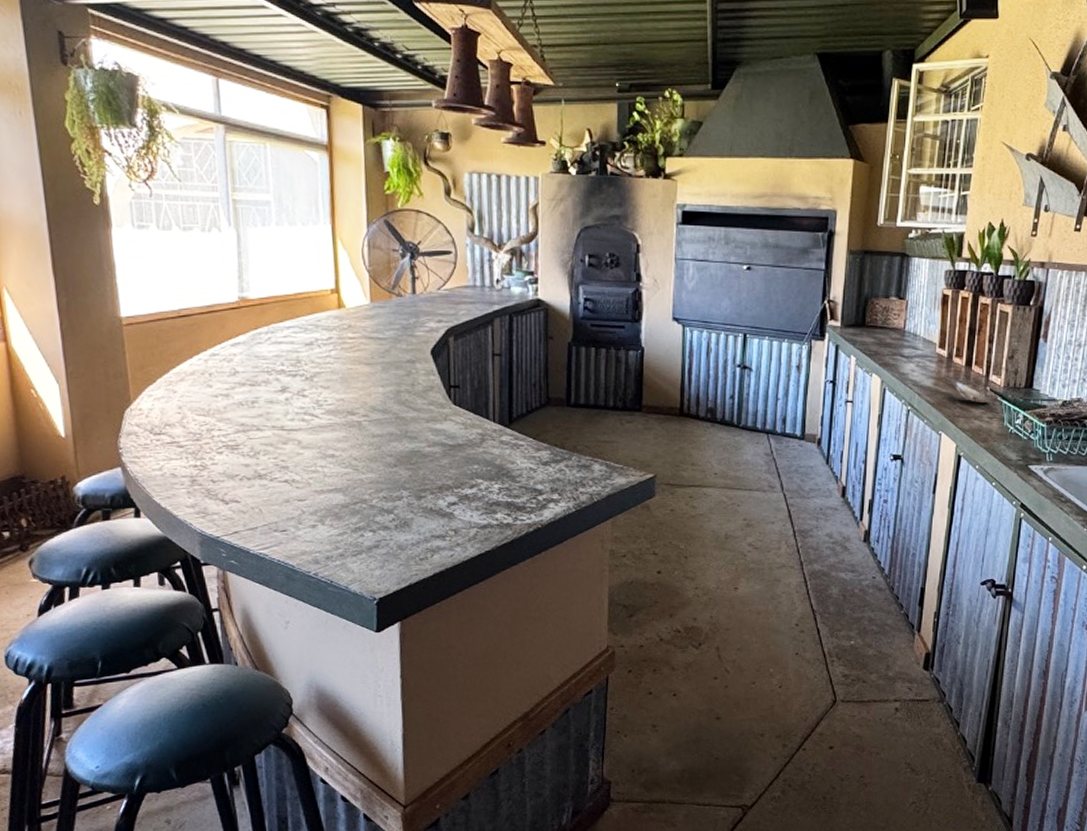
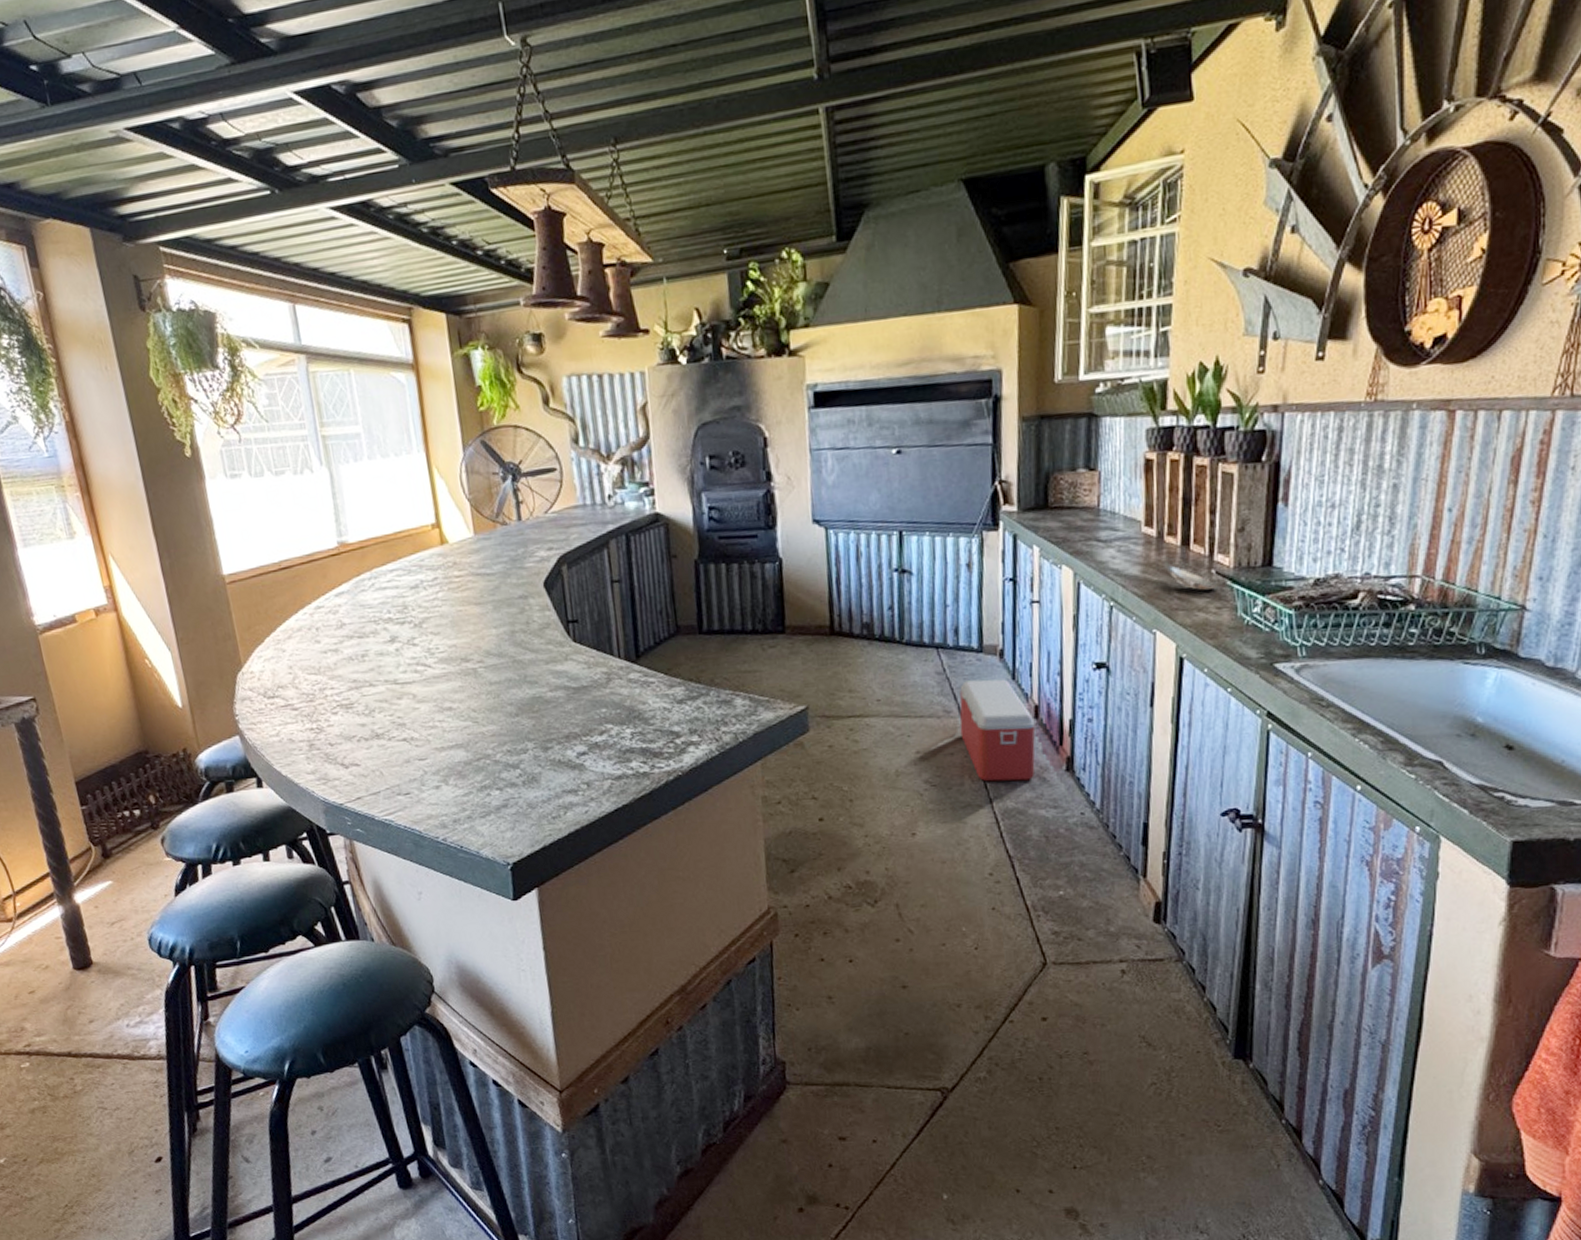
cooler: none [781,462,842,548] -> present [959,679,1036,782]

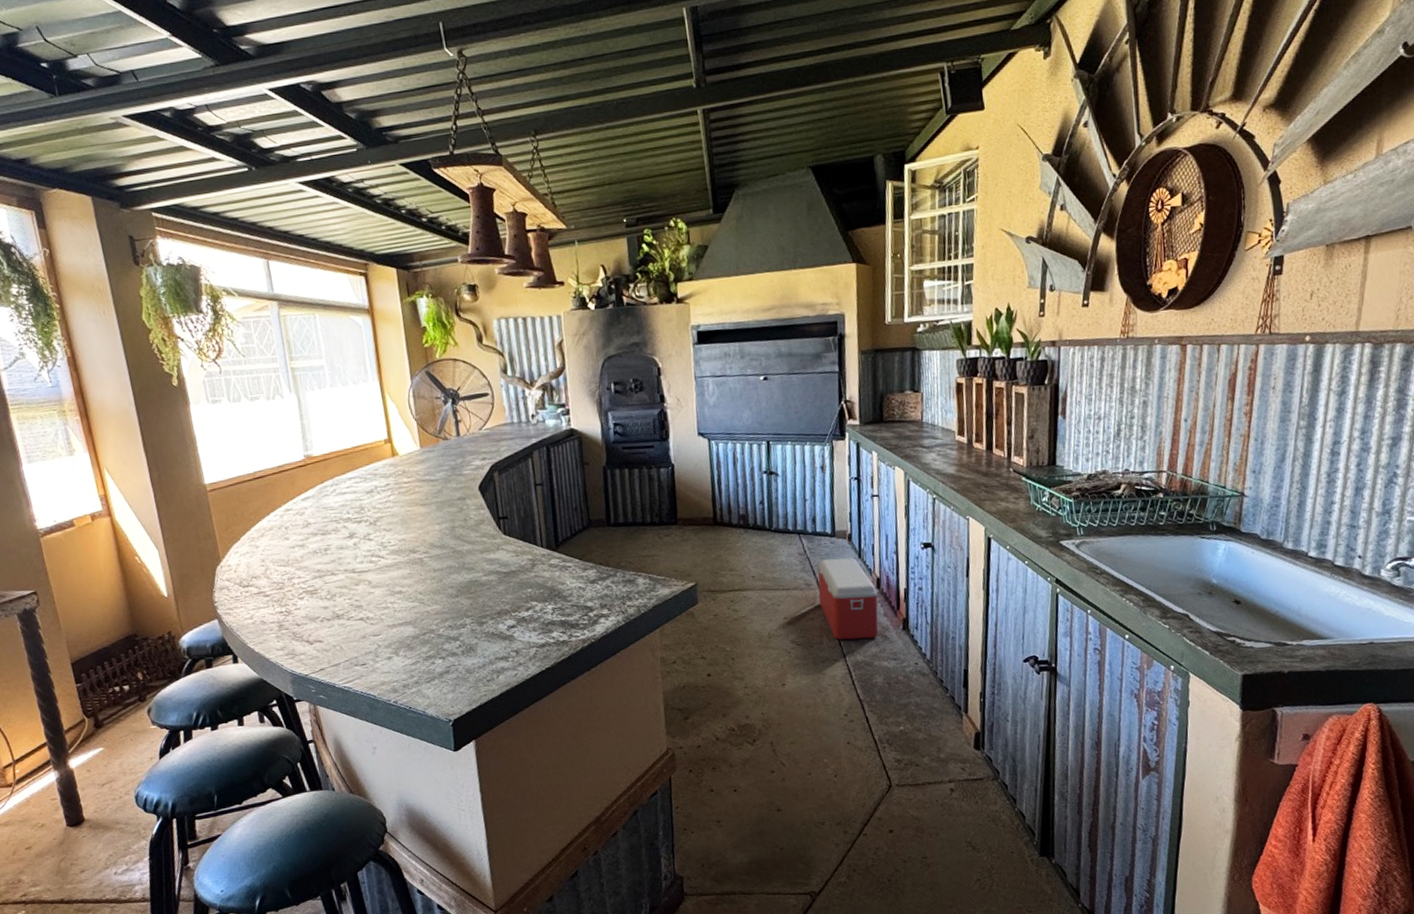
dish: present [1164,557,1225,590] -> none [973,459,1020,485]

